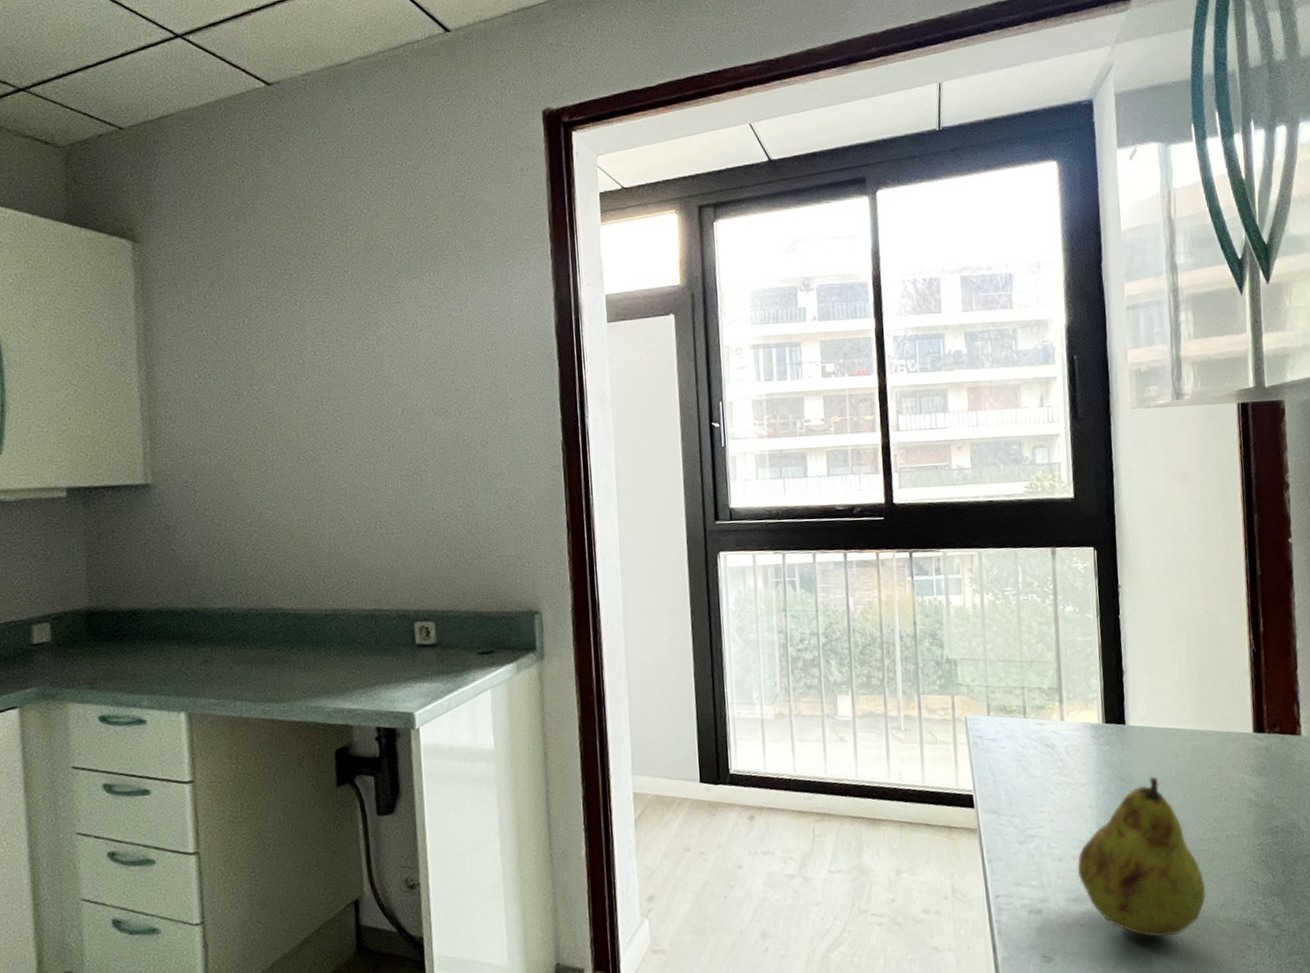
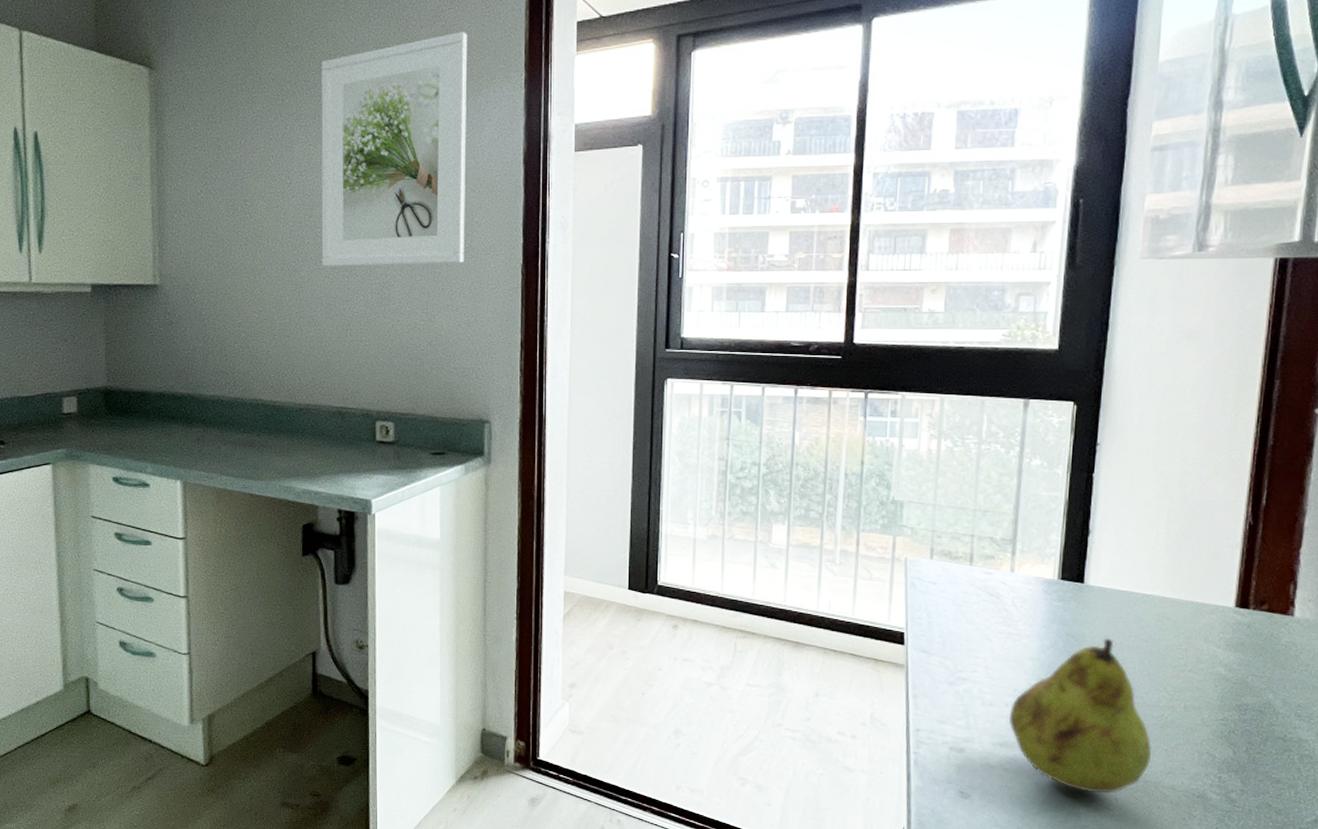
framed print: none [332,202,501,453] -> present [321,32,468,266]

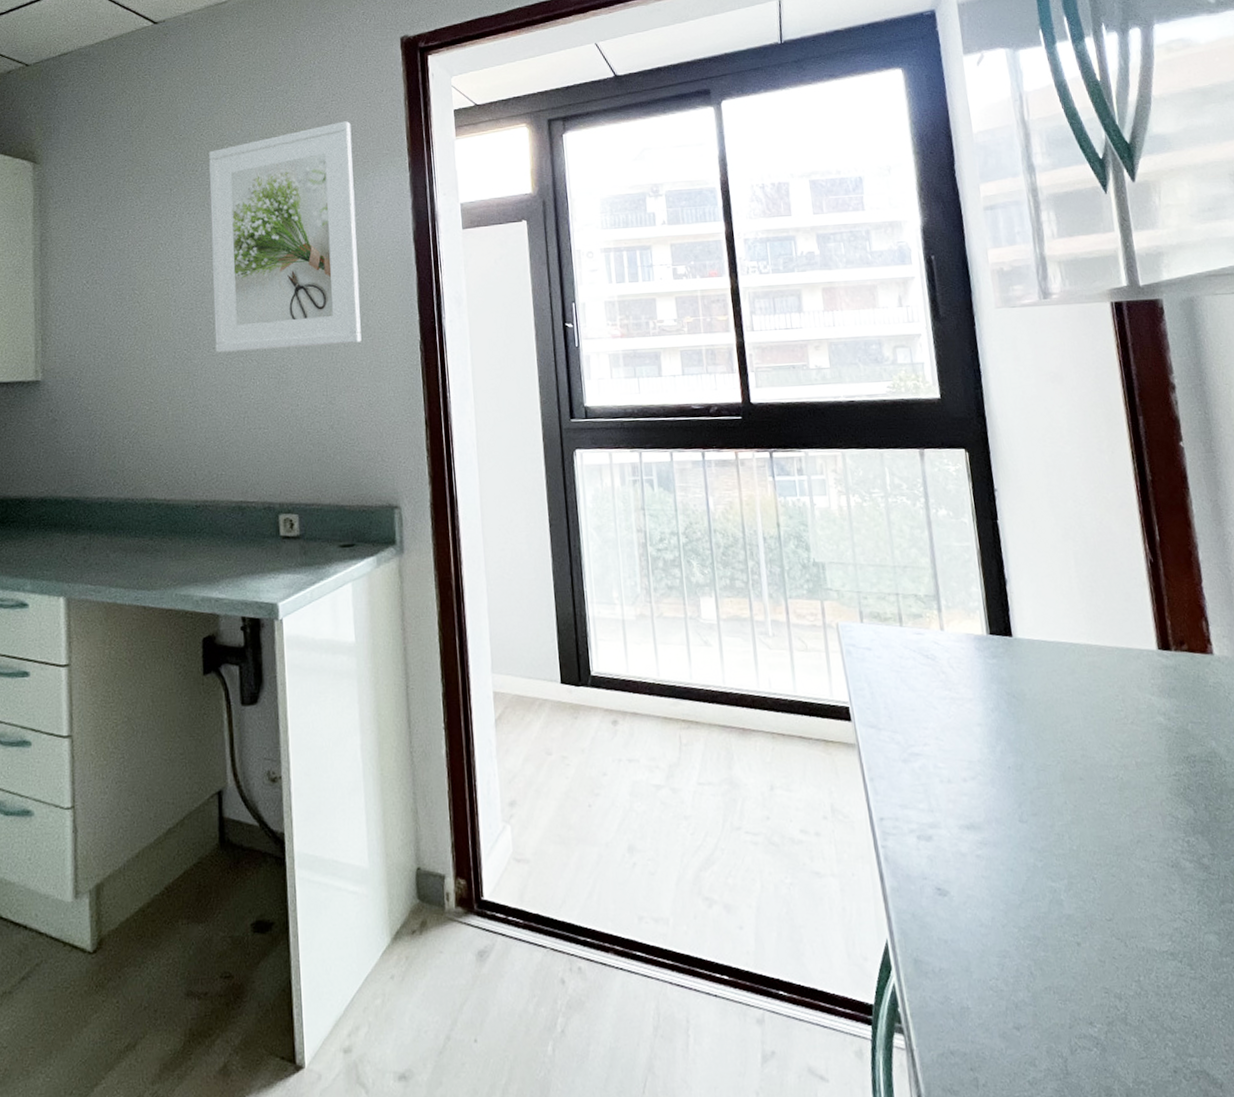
fruit: present [1008,638,1152,794] -> none [968,694,1119,874]

